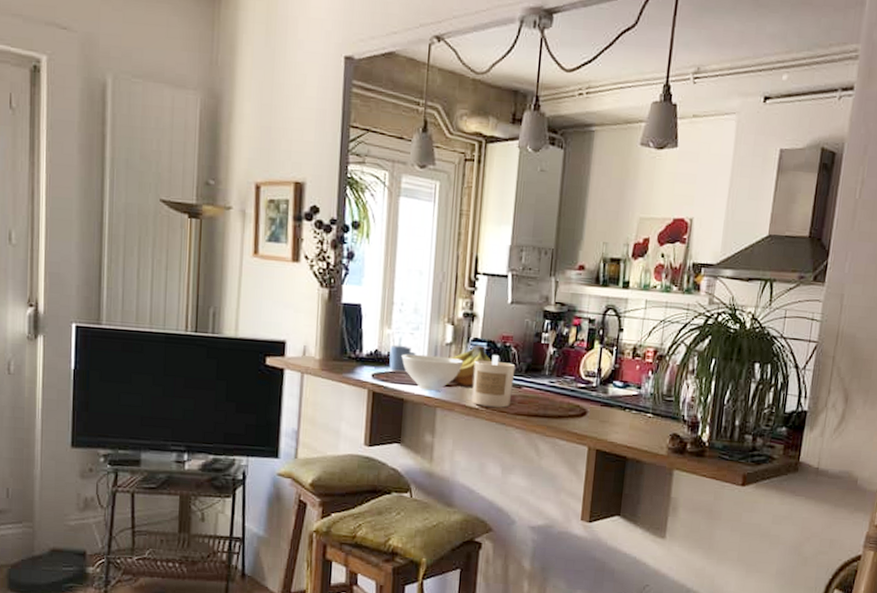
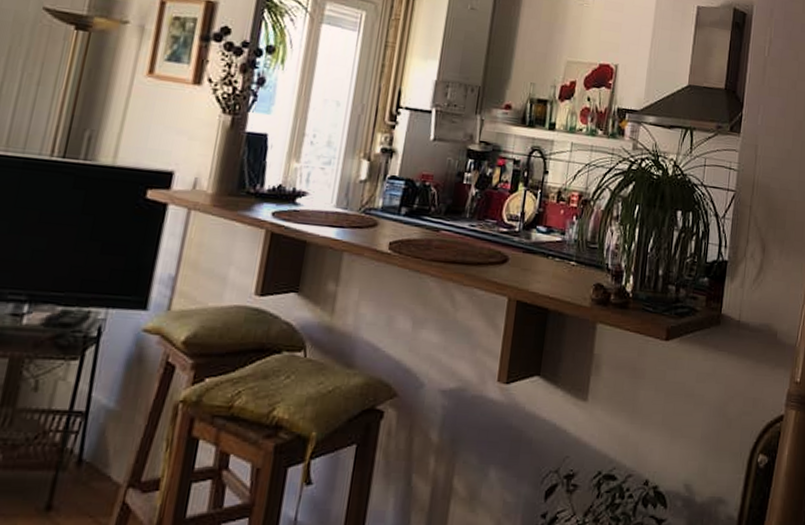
mug: present [389,344,416,373] -> none [292,179,325,212]
bowl: present [401,354,464,391] -> none [308,191,378,233]
fruit: present [449,344,491,389] -> none [360,183,409,231]
candle: present [471,355,516,408] -> none [383,194,435,253]

